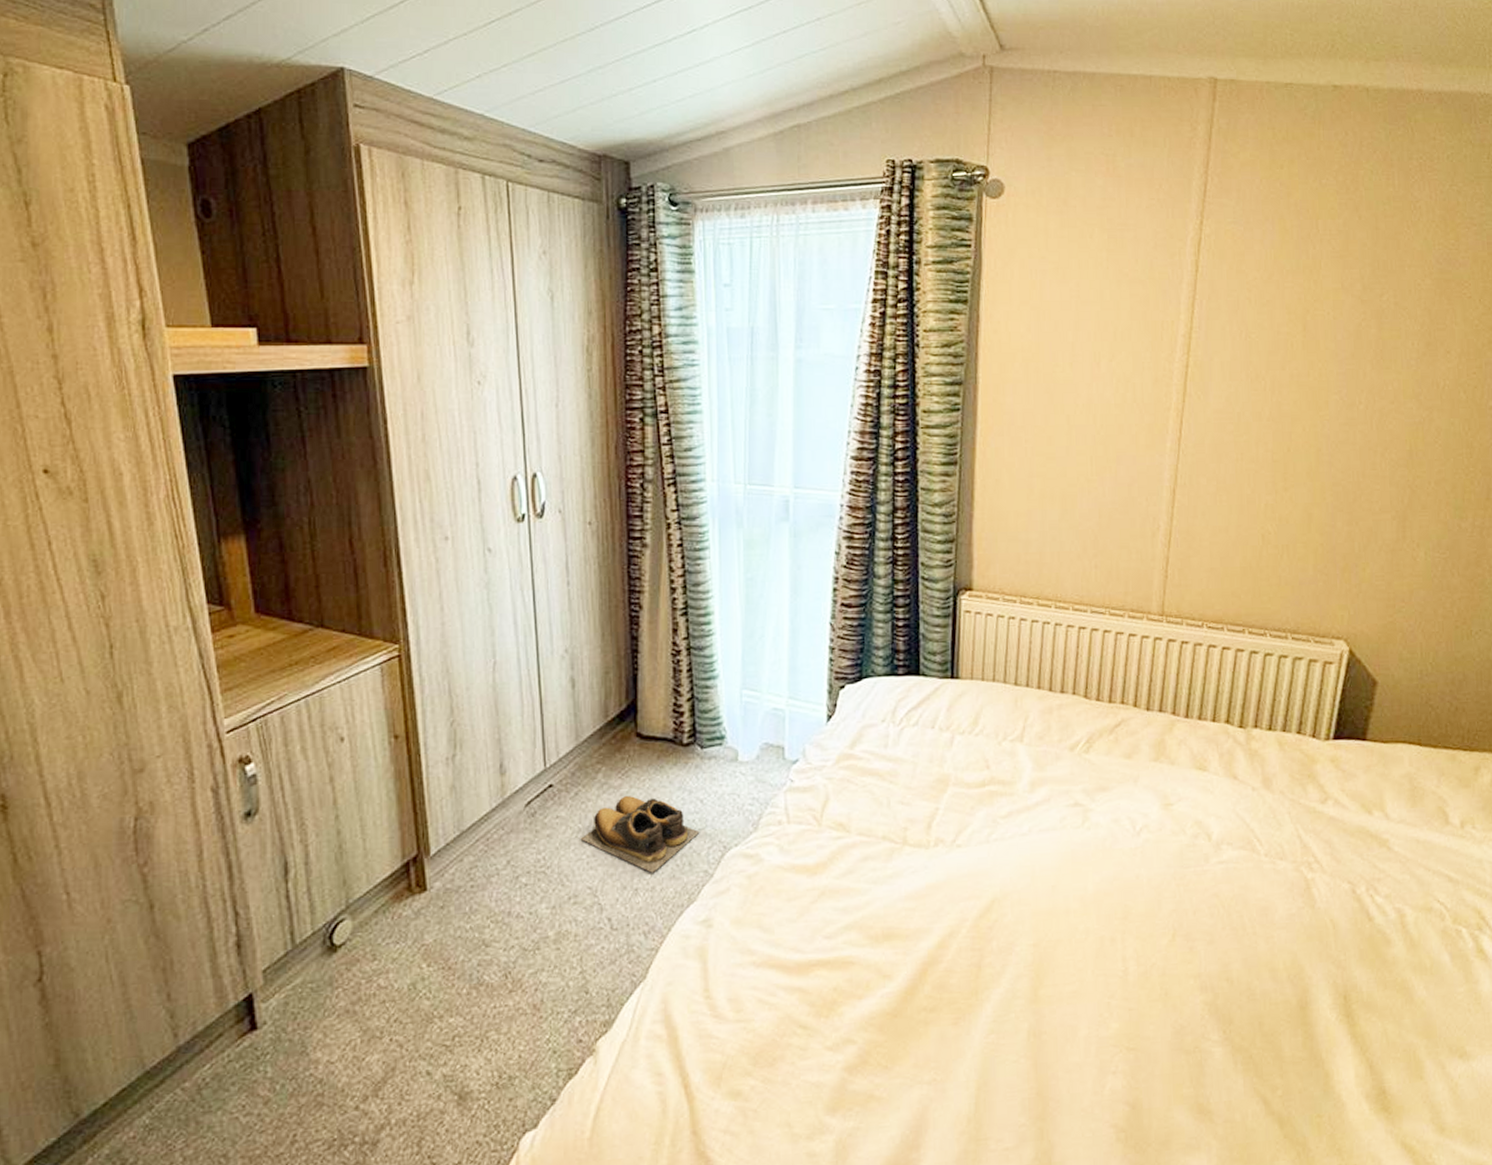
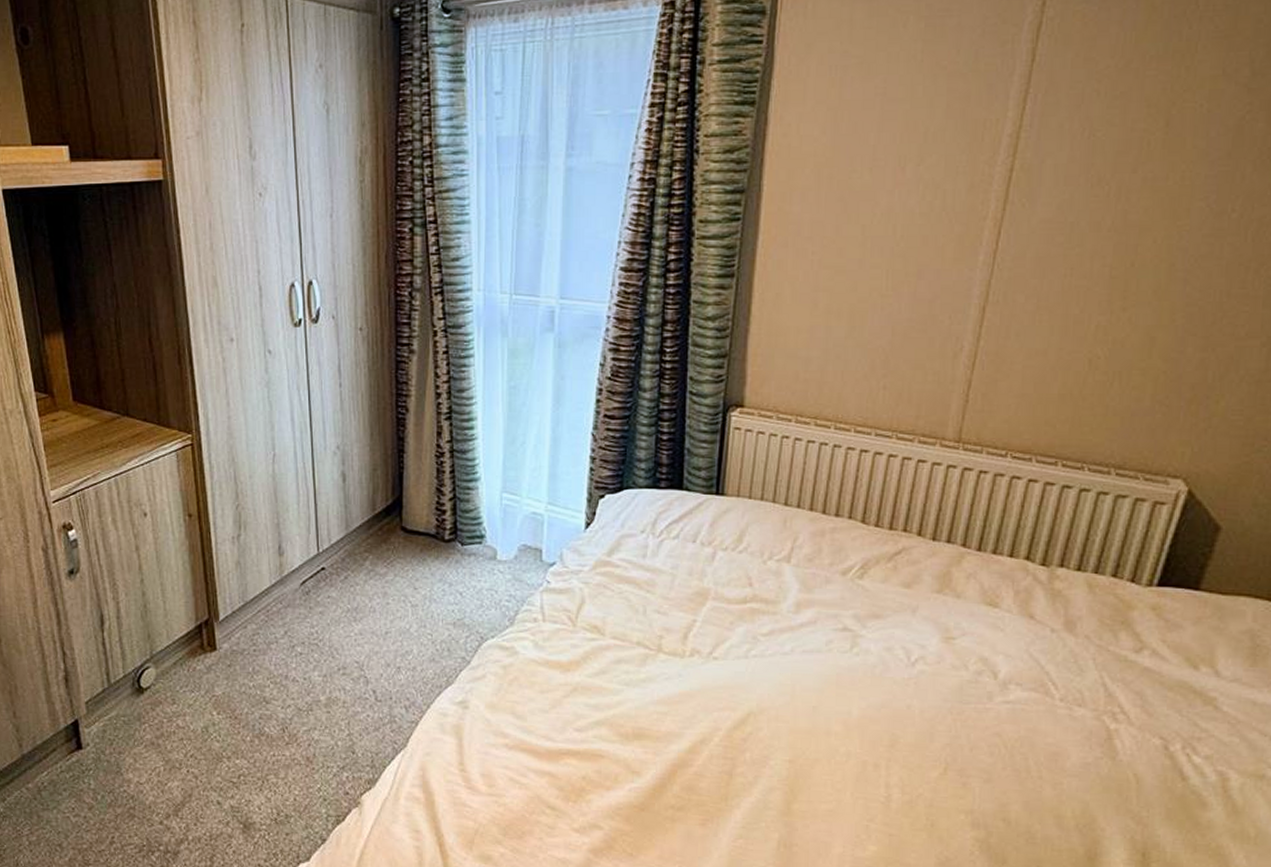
shoes: present [580,796,700,873] -> none [349,583,459,655]

